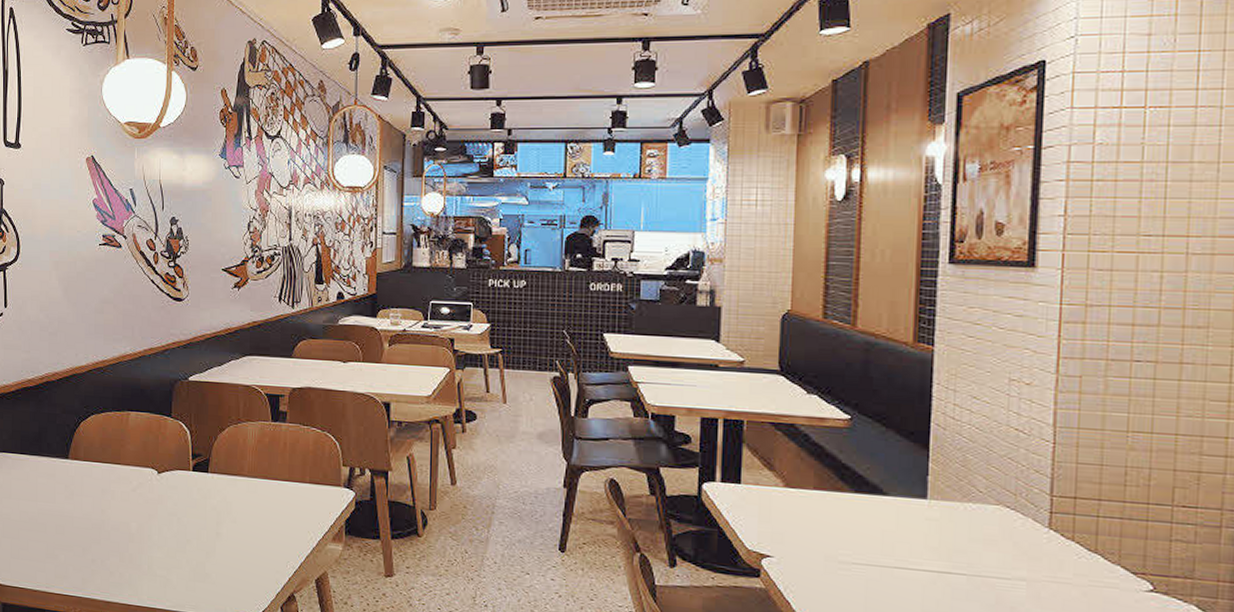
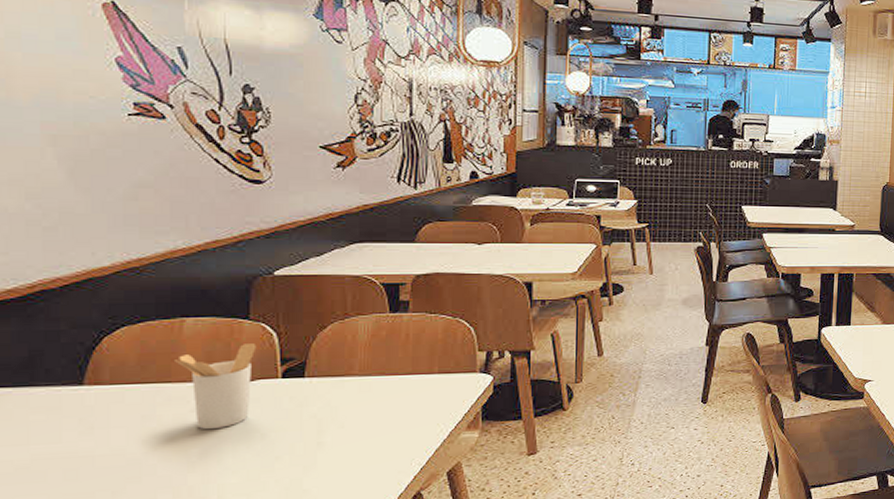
utensil holder: none [122,438,176,509] -> present [173,344,257,430]

